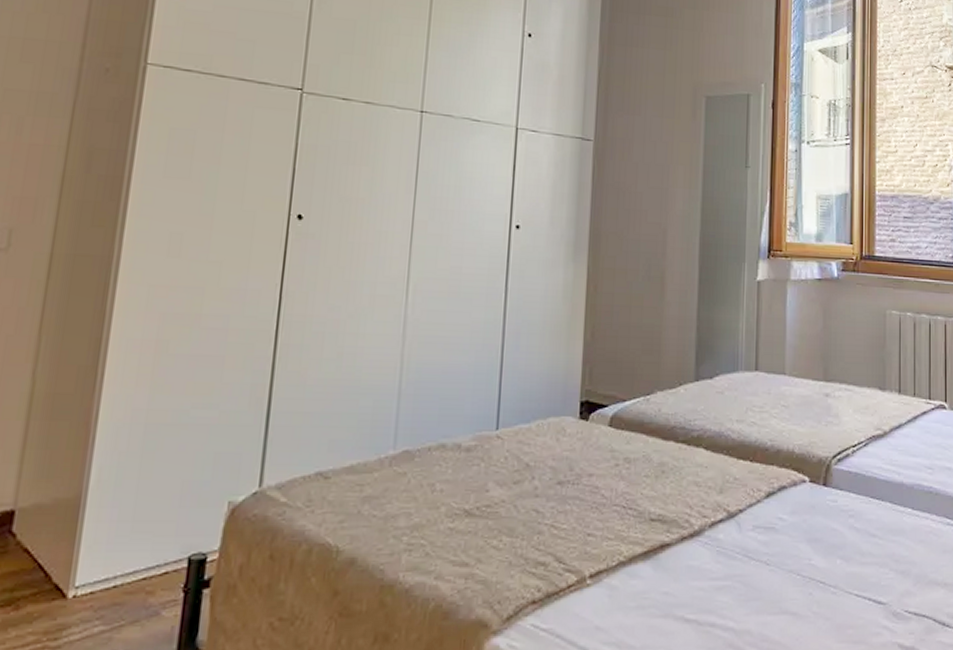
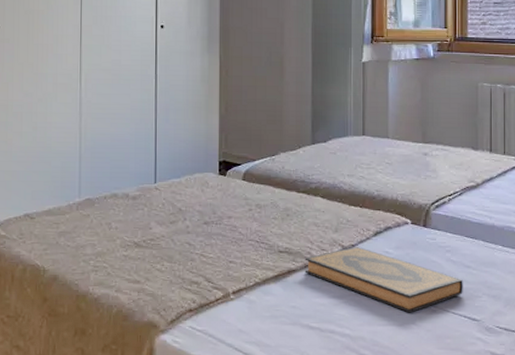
hardback book: none [681,512,868,597] -> present [304,247,463,313]

